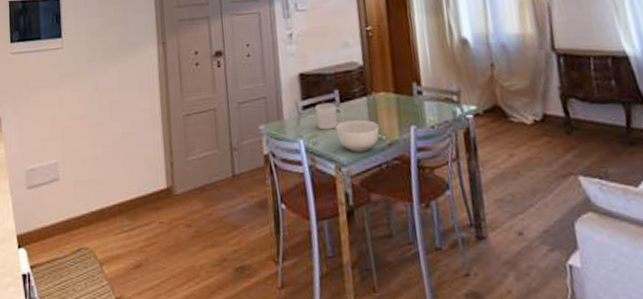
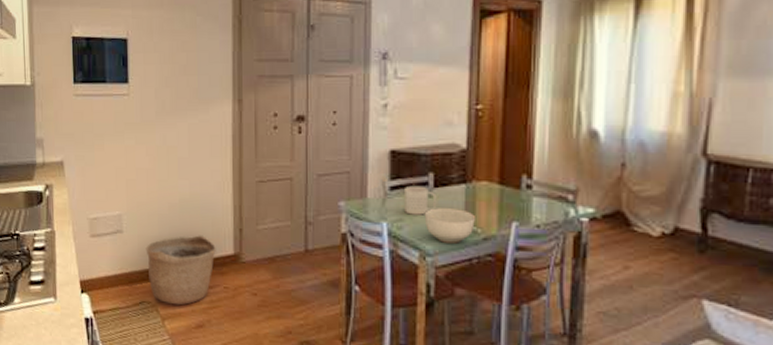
basket: none [82,173,150,248] -> present [145,235,216,305]

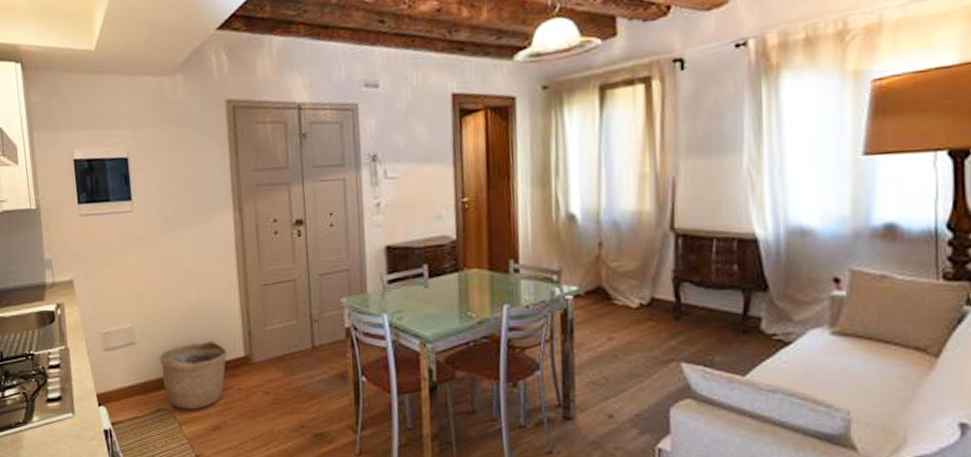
mug: present [405,185,437,215] -> none [402,277,433,306]
bowl: present [424,207,475,244] -> none [421,295,469,329]

